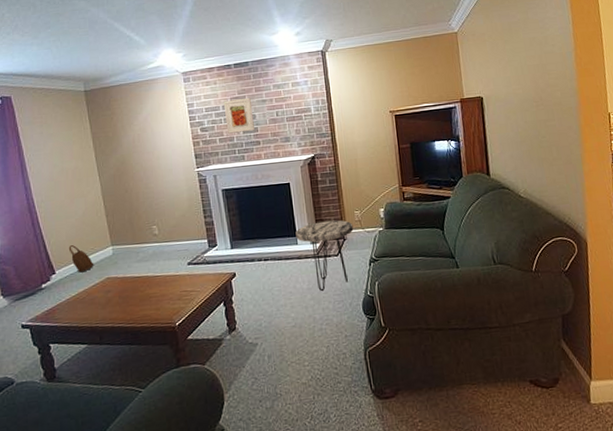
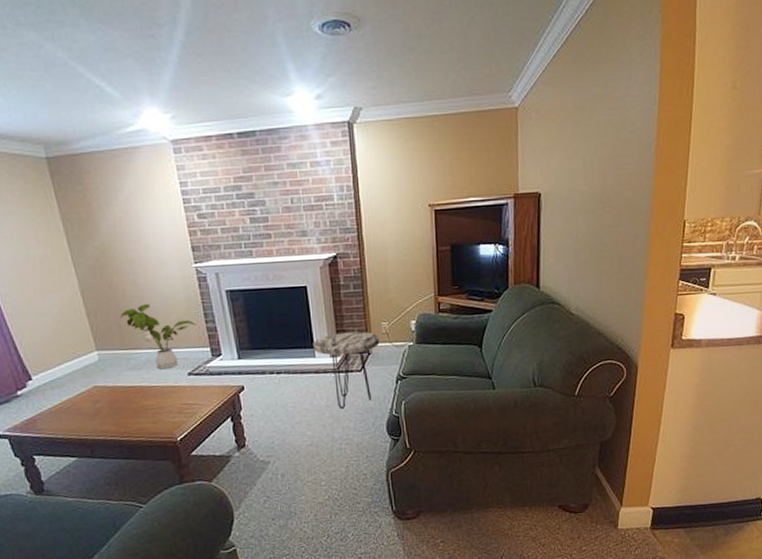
basket: present [68,245,94,273] -> none [44,348,78,380]
house plant: none [133,203,197,261] -> present [119,303,197,370]
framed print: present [223,98,255,134] -> none [225,179,264,223]

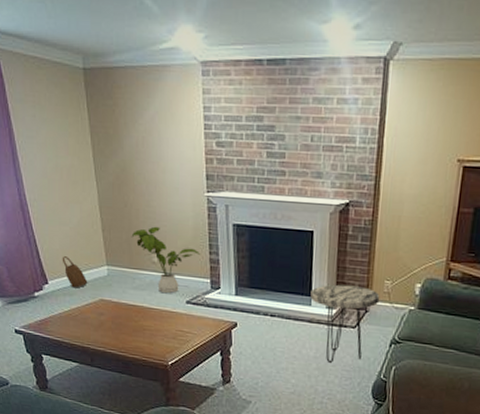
basket: none [44,348,78,380] -> present [62,256,88,288]

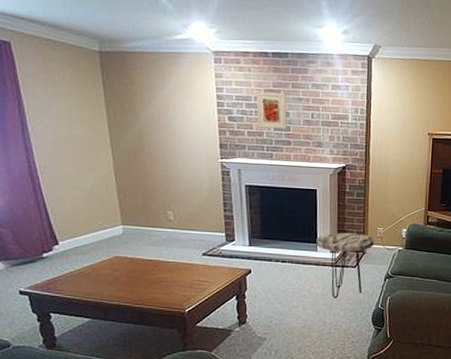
basket: present [62,256,88,288] -> none [74,218,102,247]
house plant: present [131,226,201,294] -> none [147,188,216,248]
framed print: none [247,110,283,157] -> present [256,92,287,130]

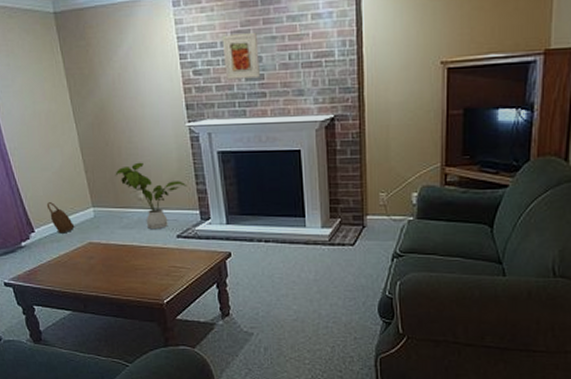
basket: none [74,218,102,247] -> present [46,202,75,234]
house plant: none [147,188,216,248] -> present [115,162,188,230]
side table: present [316,232,374,298] -> none [304,201,376,284]

